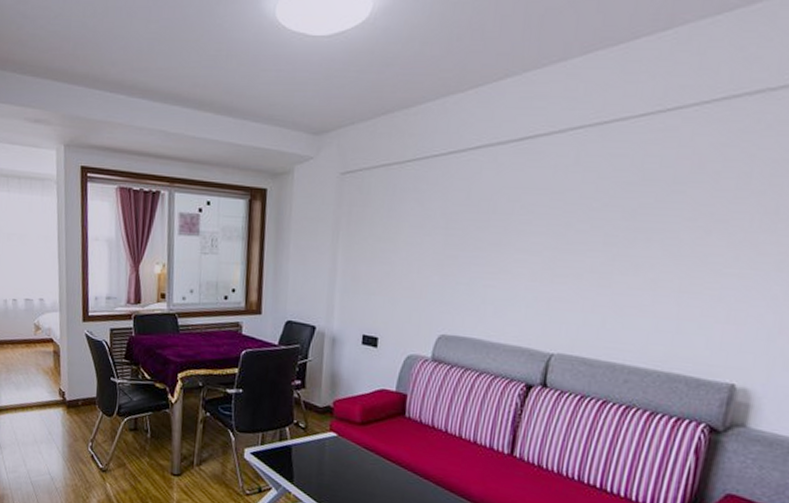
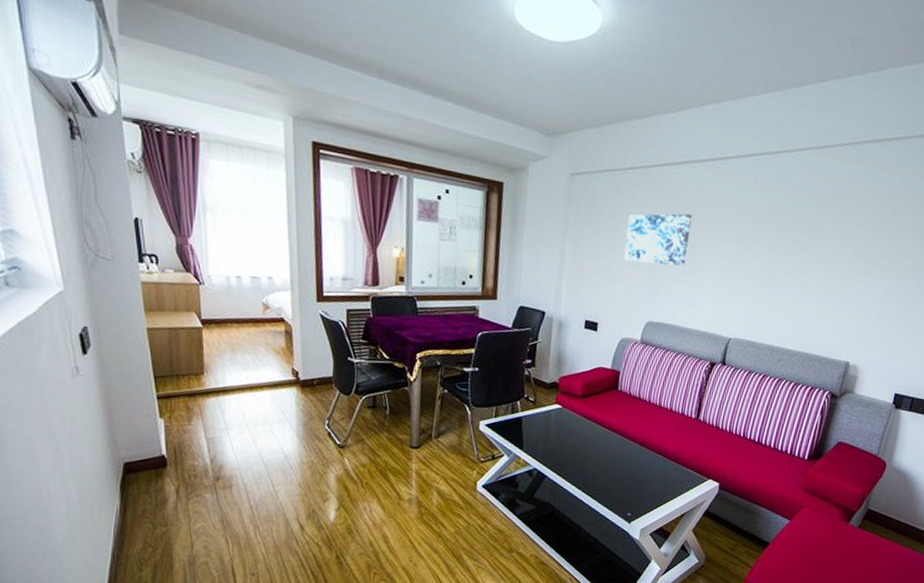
wall art: none [406,206,492,268] -> present [623,213,692,266]

